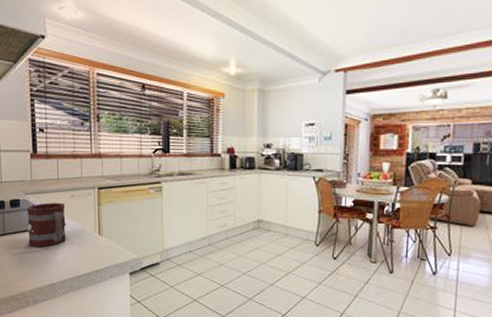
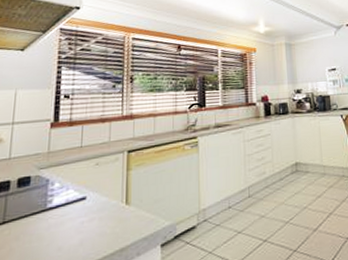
mug: present [27,203,67,247] -> none [35,173,88,233]

